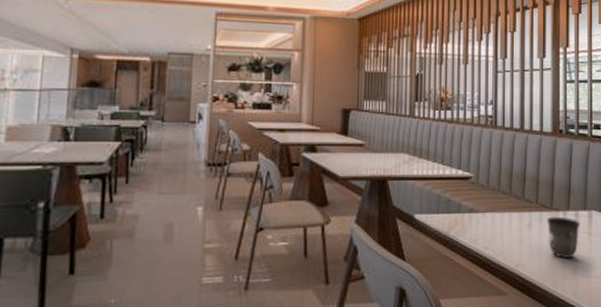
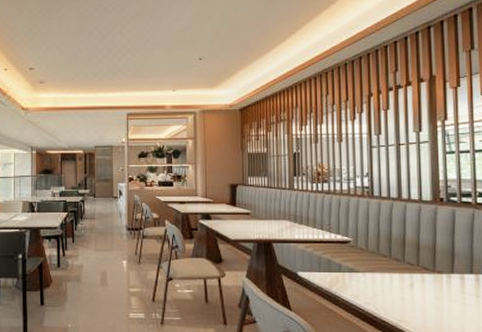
mug: present [546,216,580,258] -> none [429,278,467,317]

